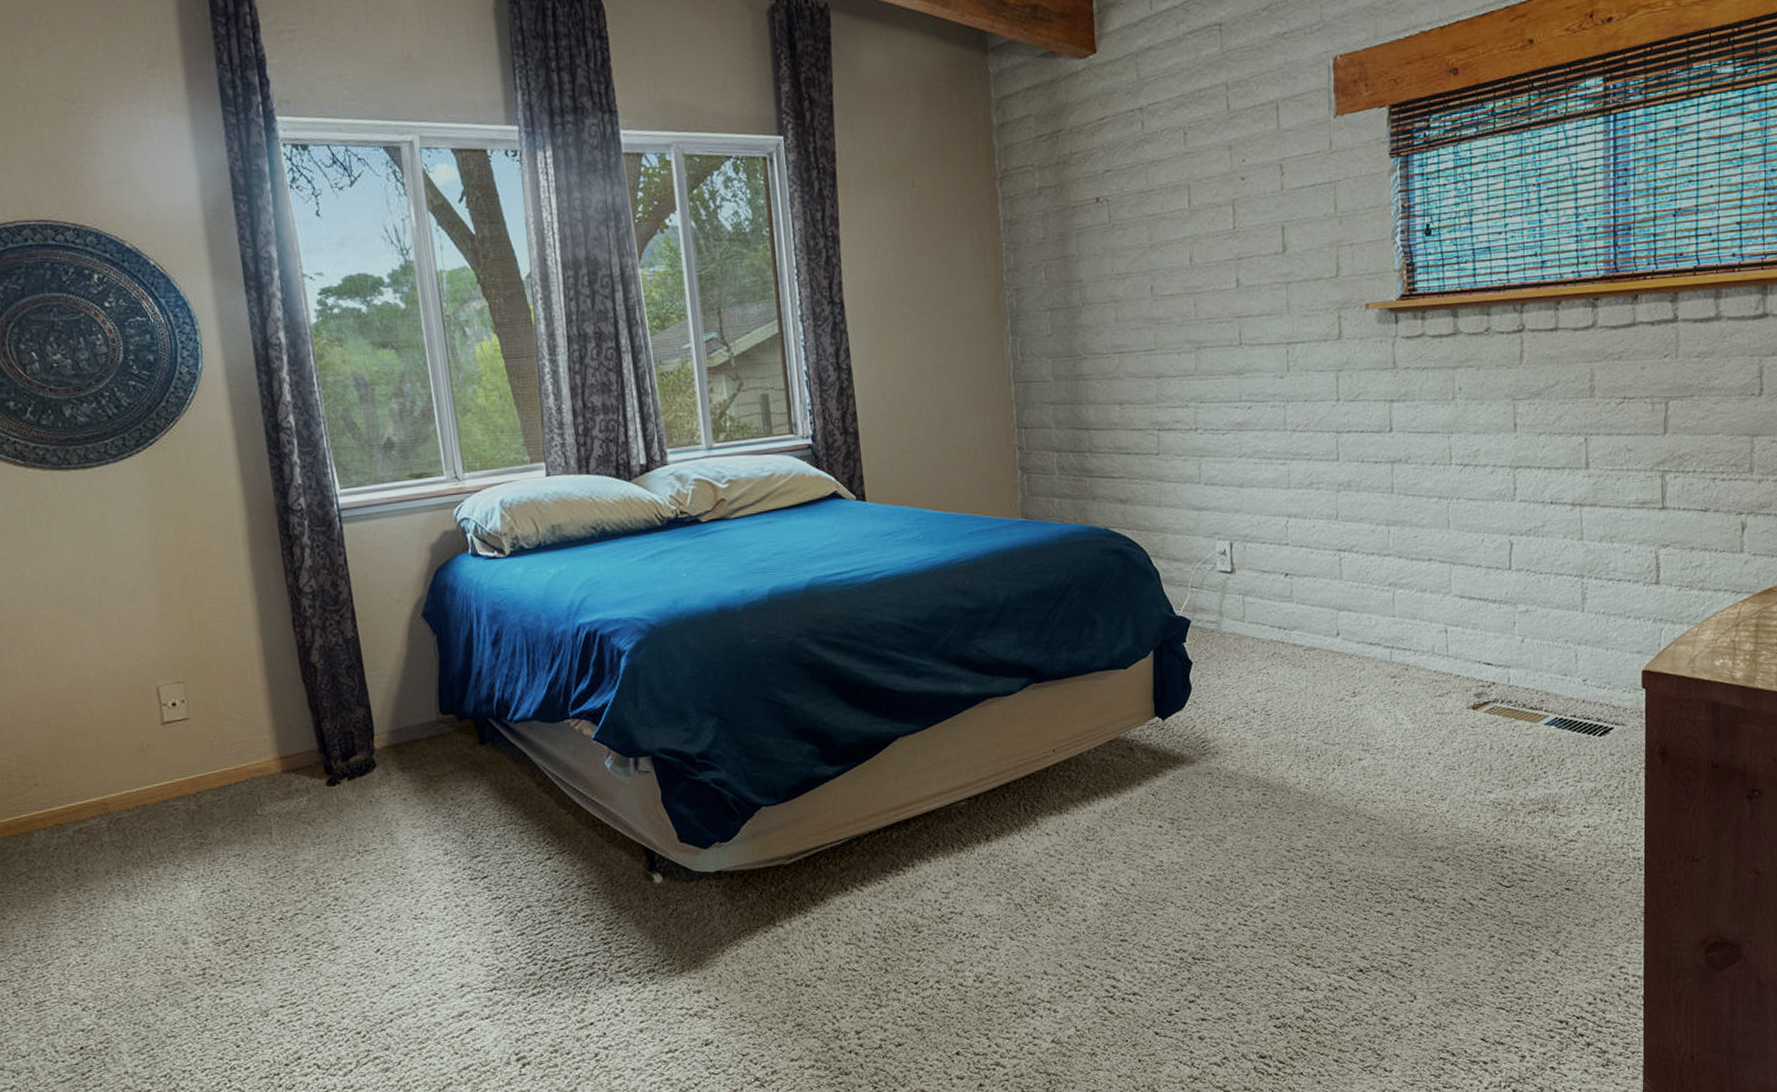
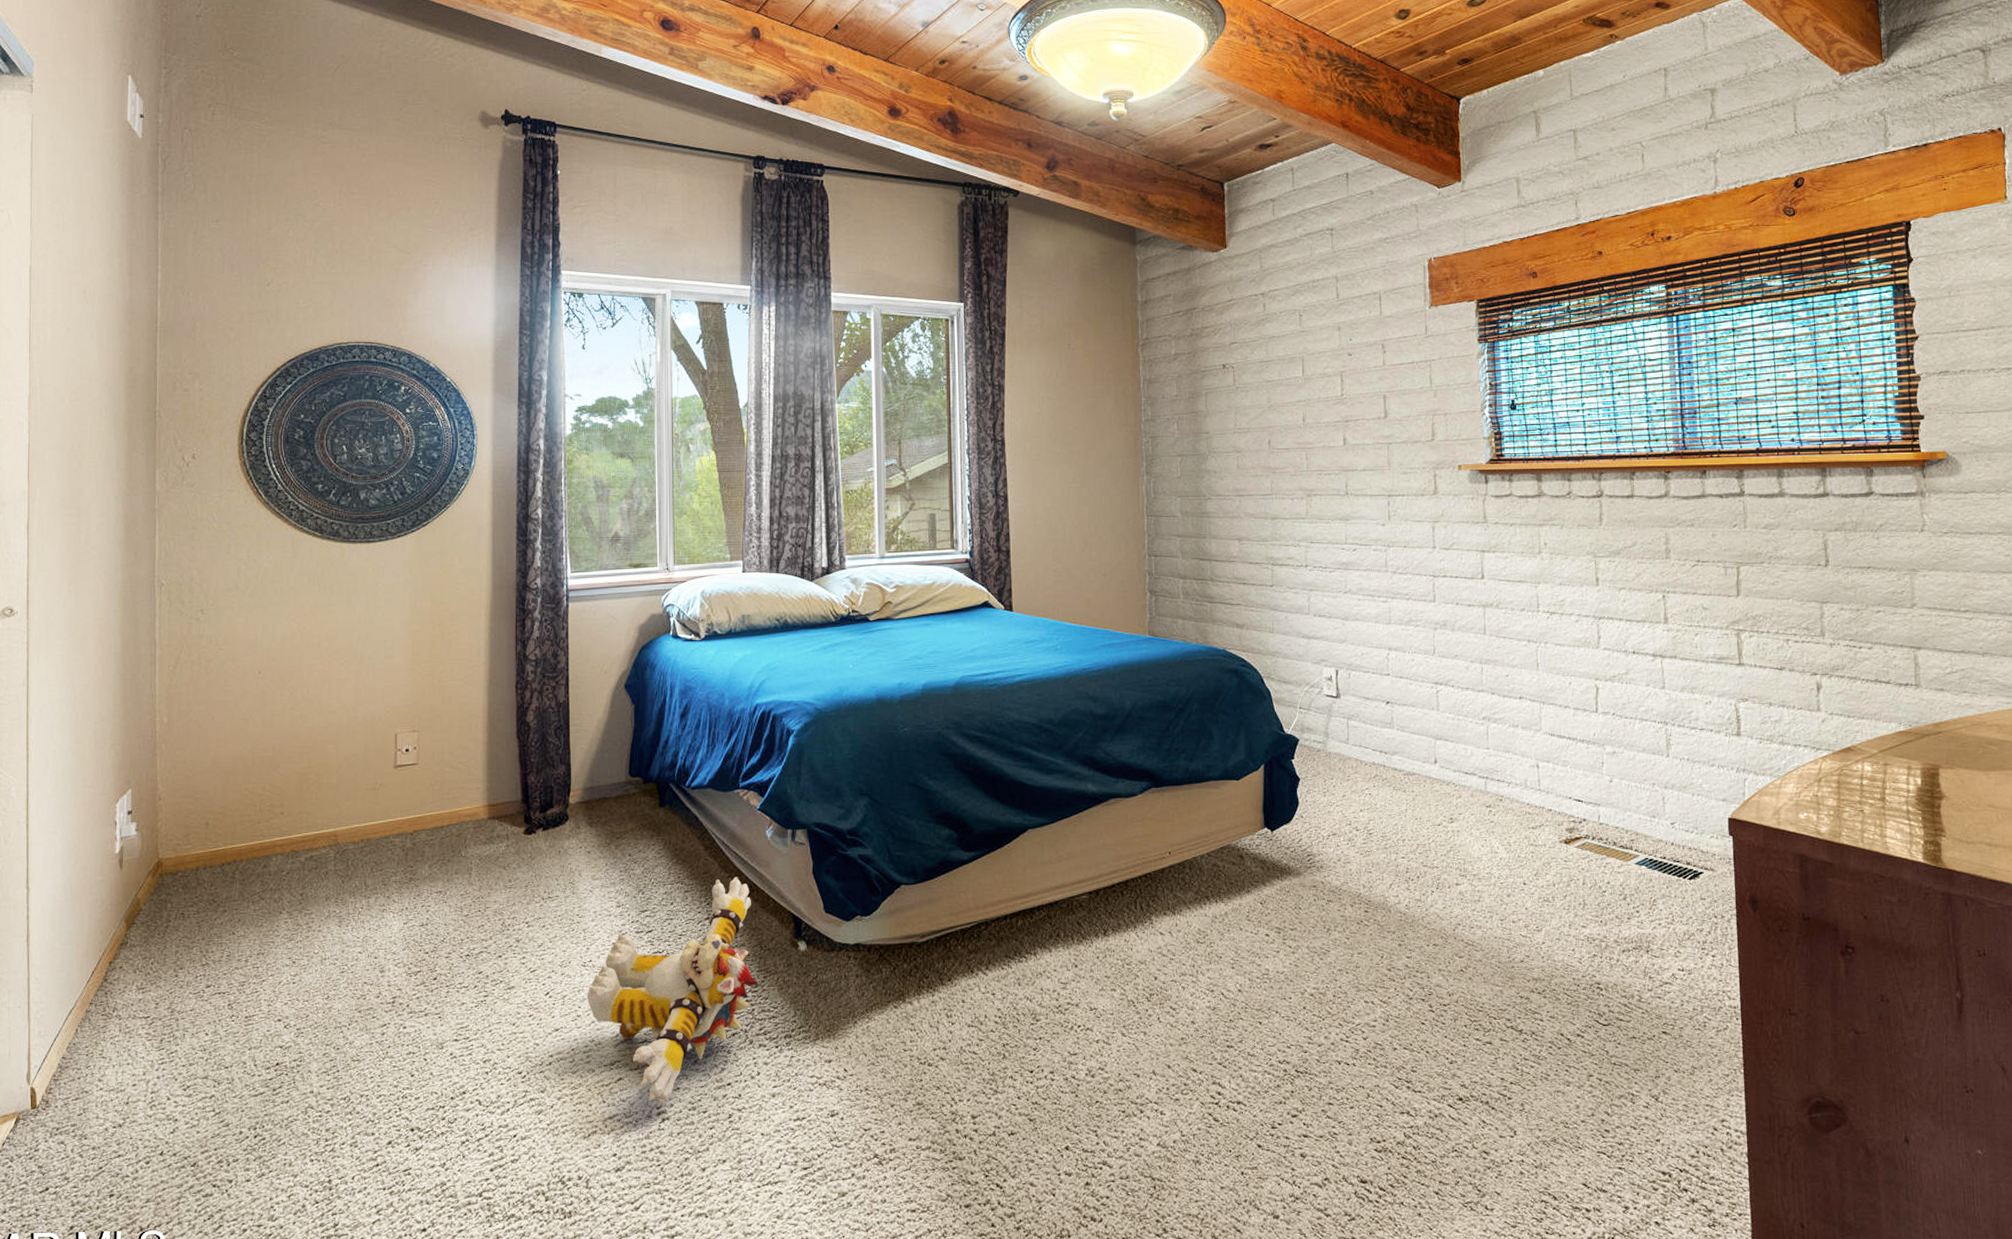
plush toy: none [422,812,613,1051] -> present [587,876,759,1105]

